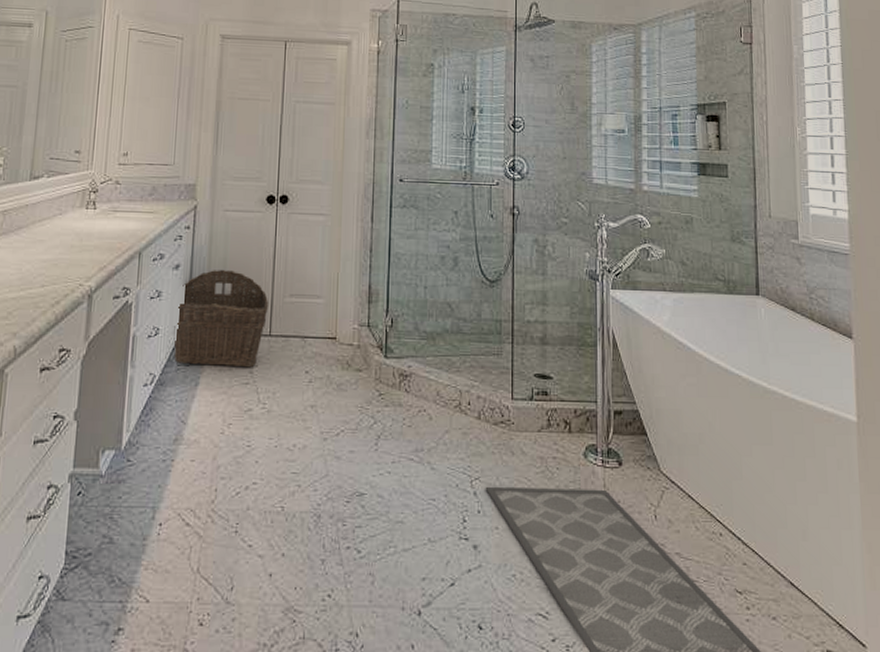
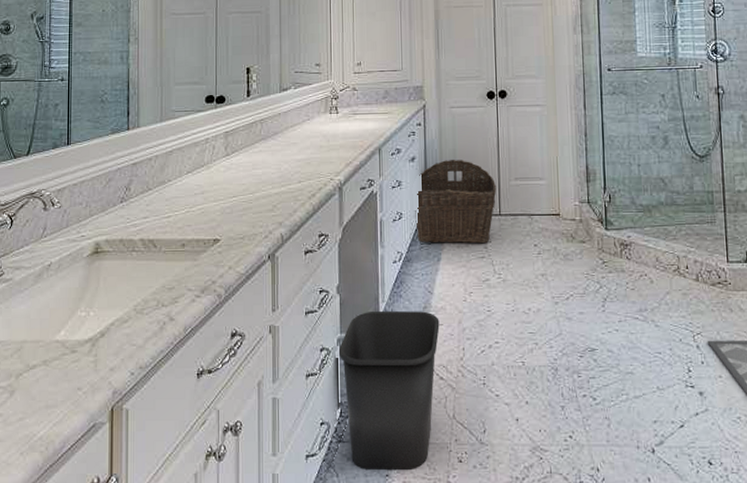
waste bin: none [68,441,191,636] -> present [338,310,440,471]

